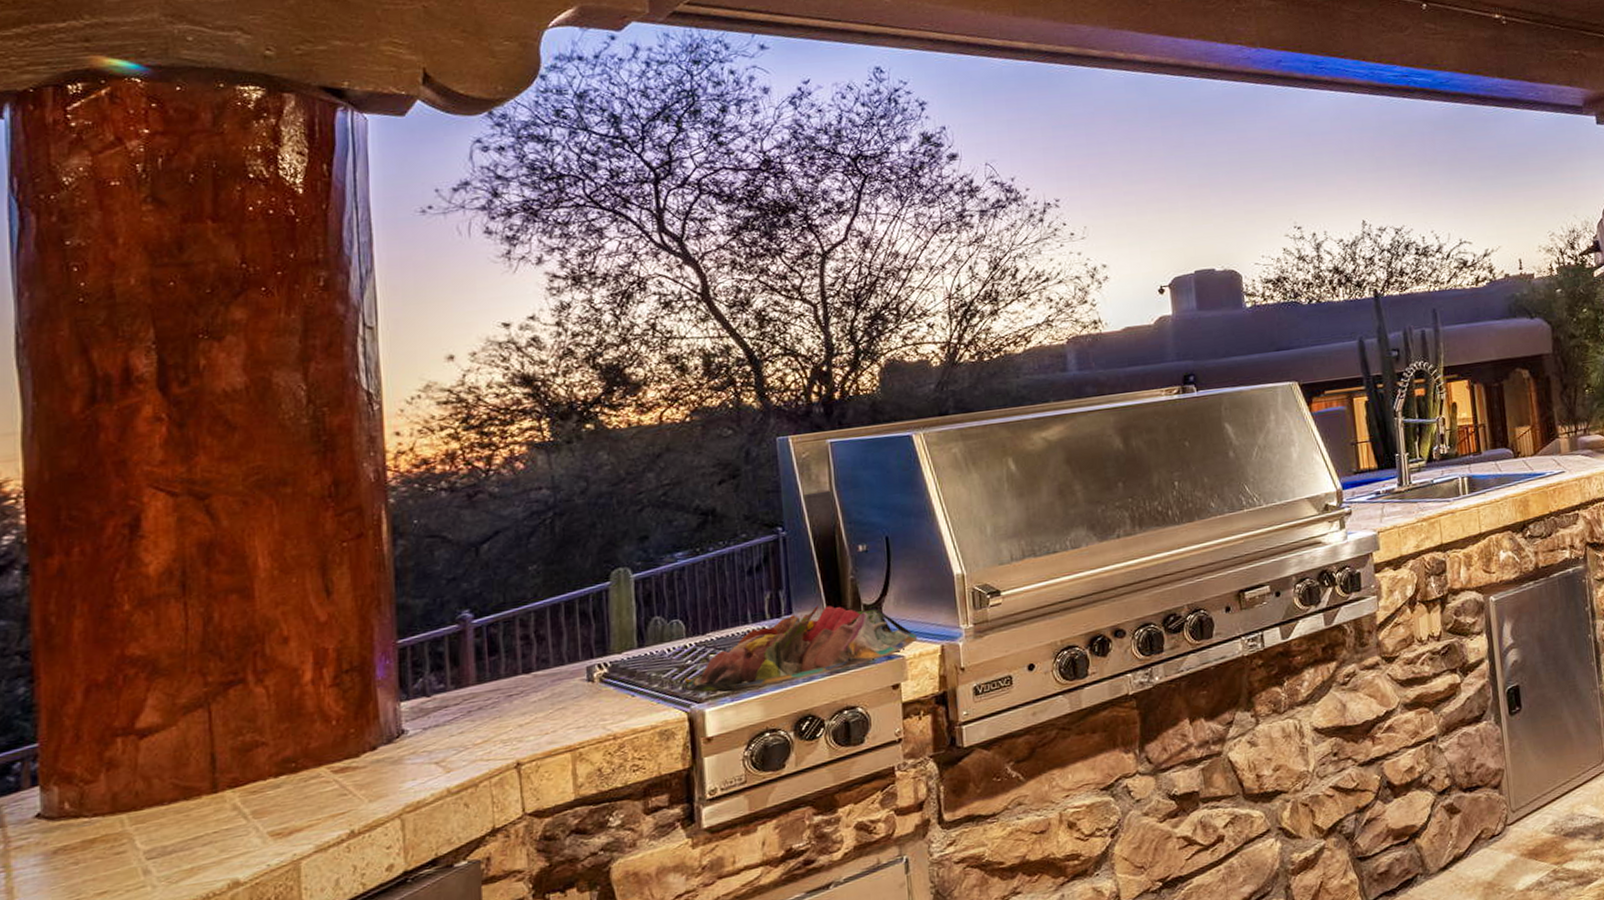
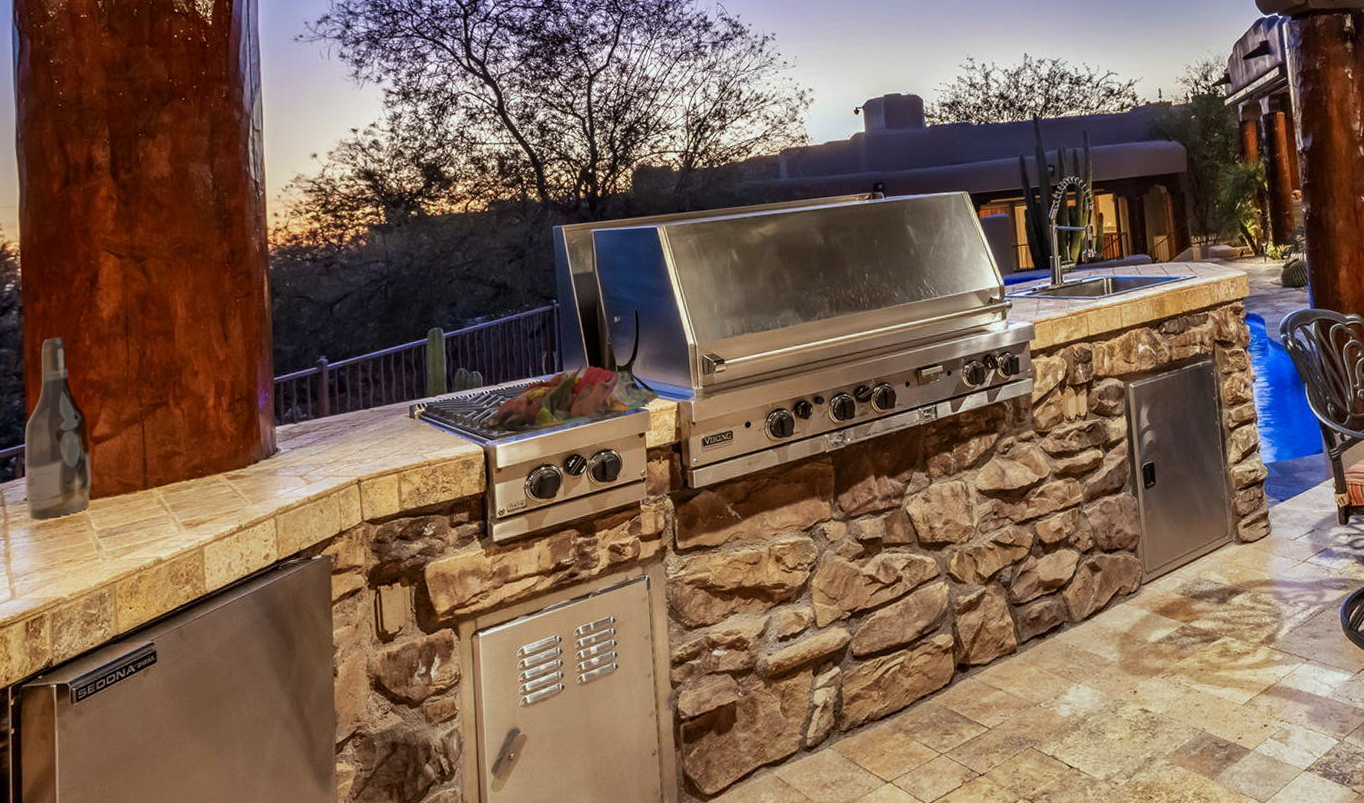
wine bottle: none [33,601,136,843] -> present [24,336,93,520]

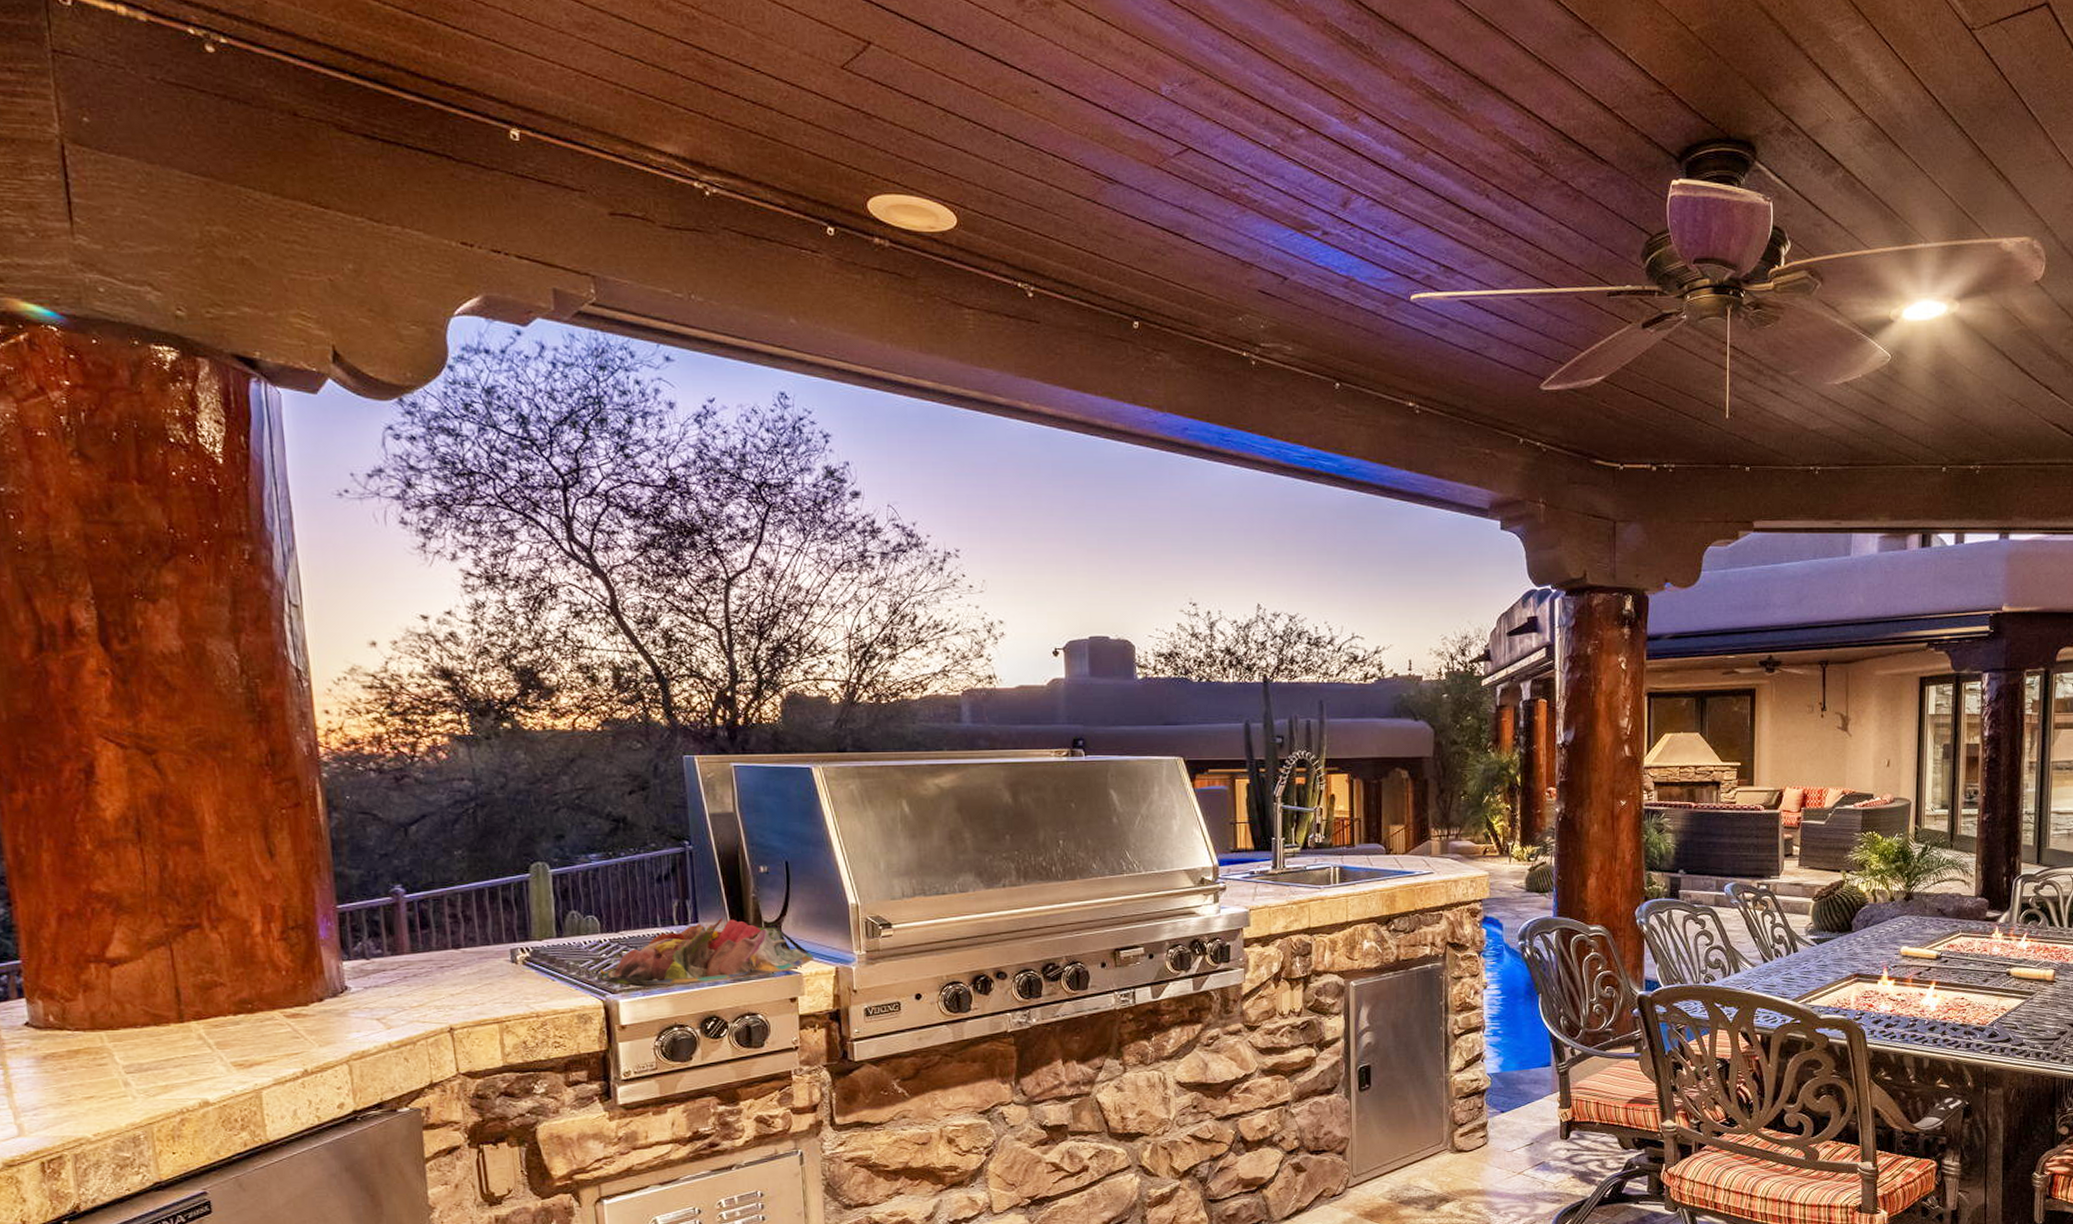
wine bottle: present [24,336,93,520] -> none [15,837,111,1049]

